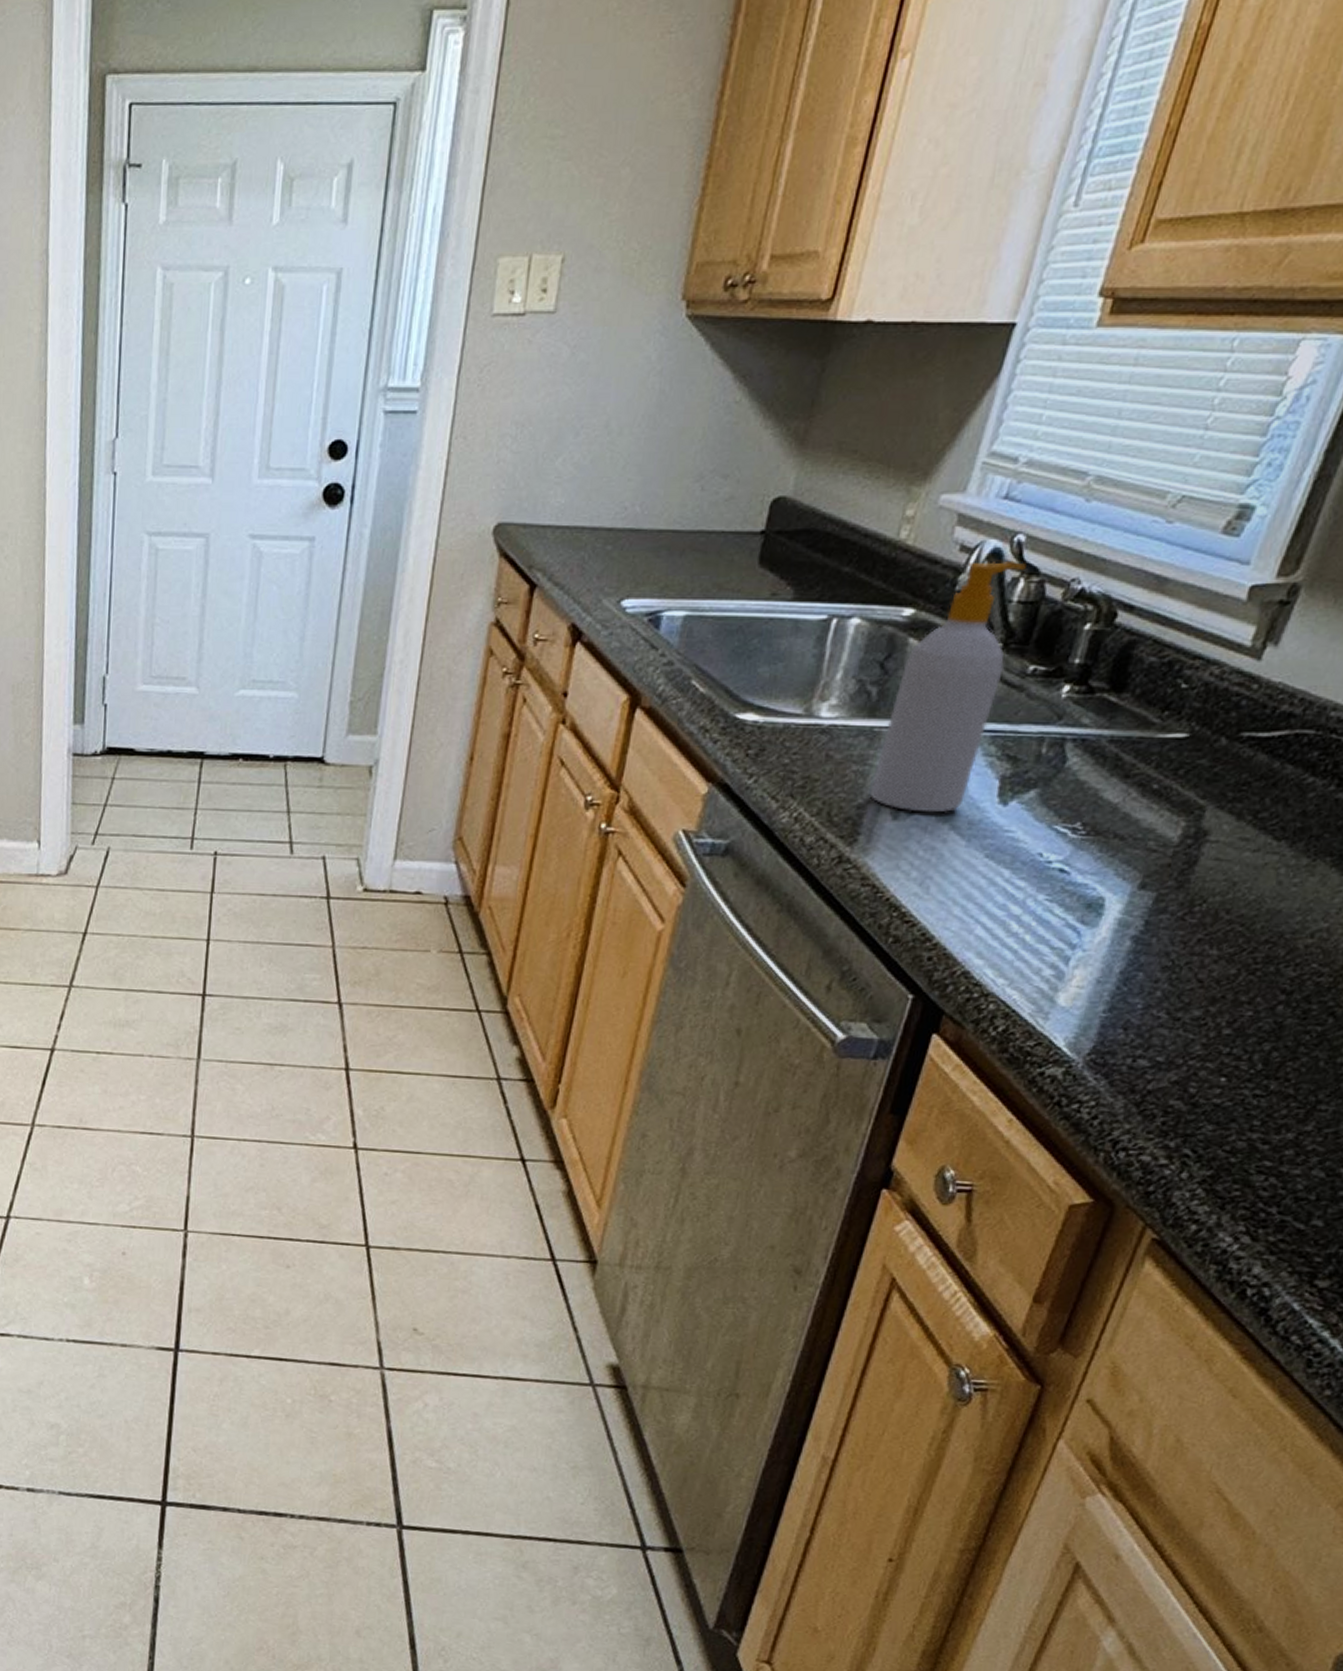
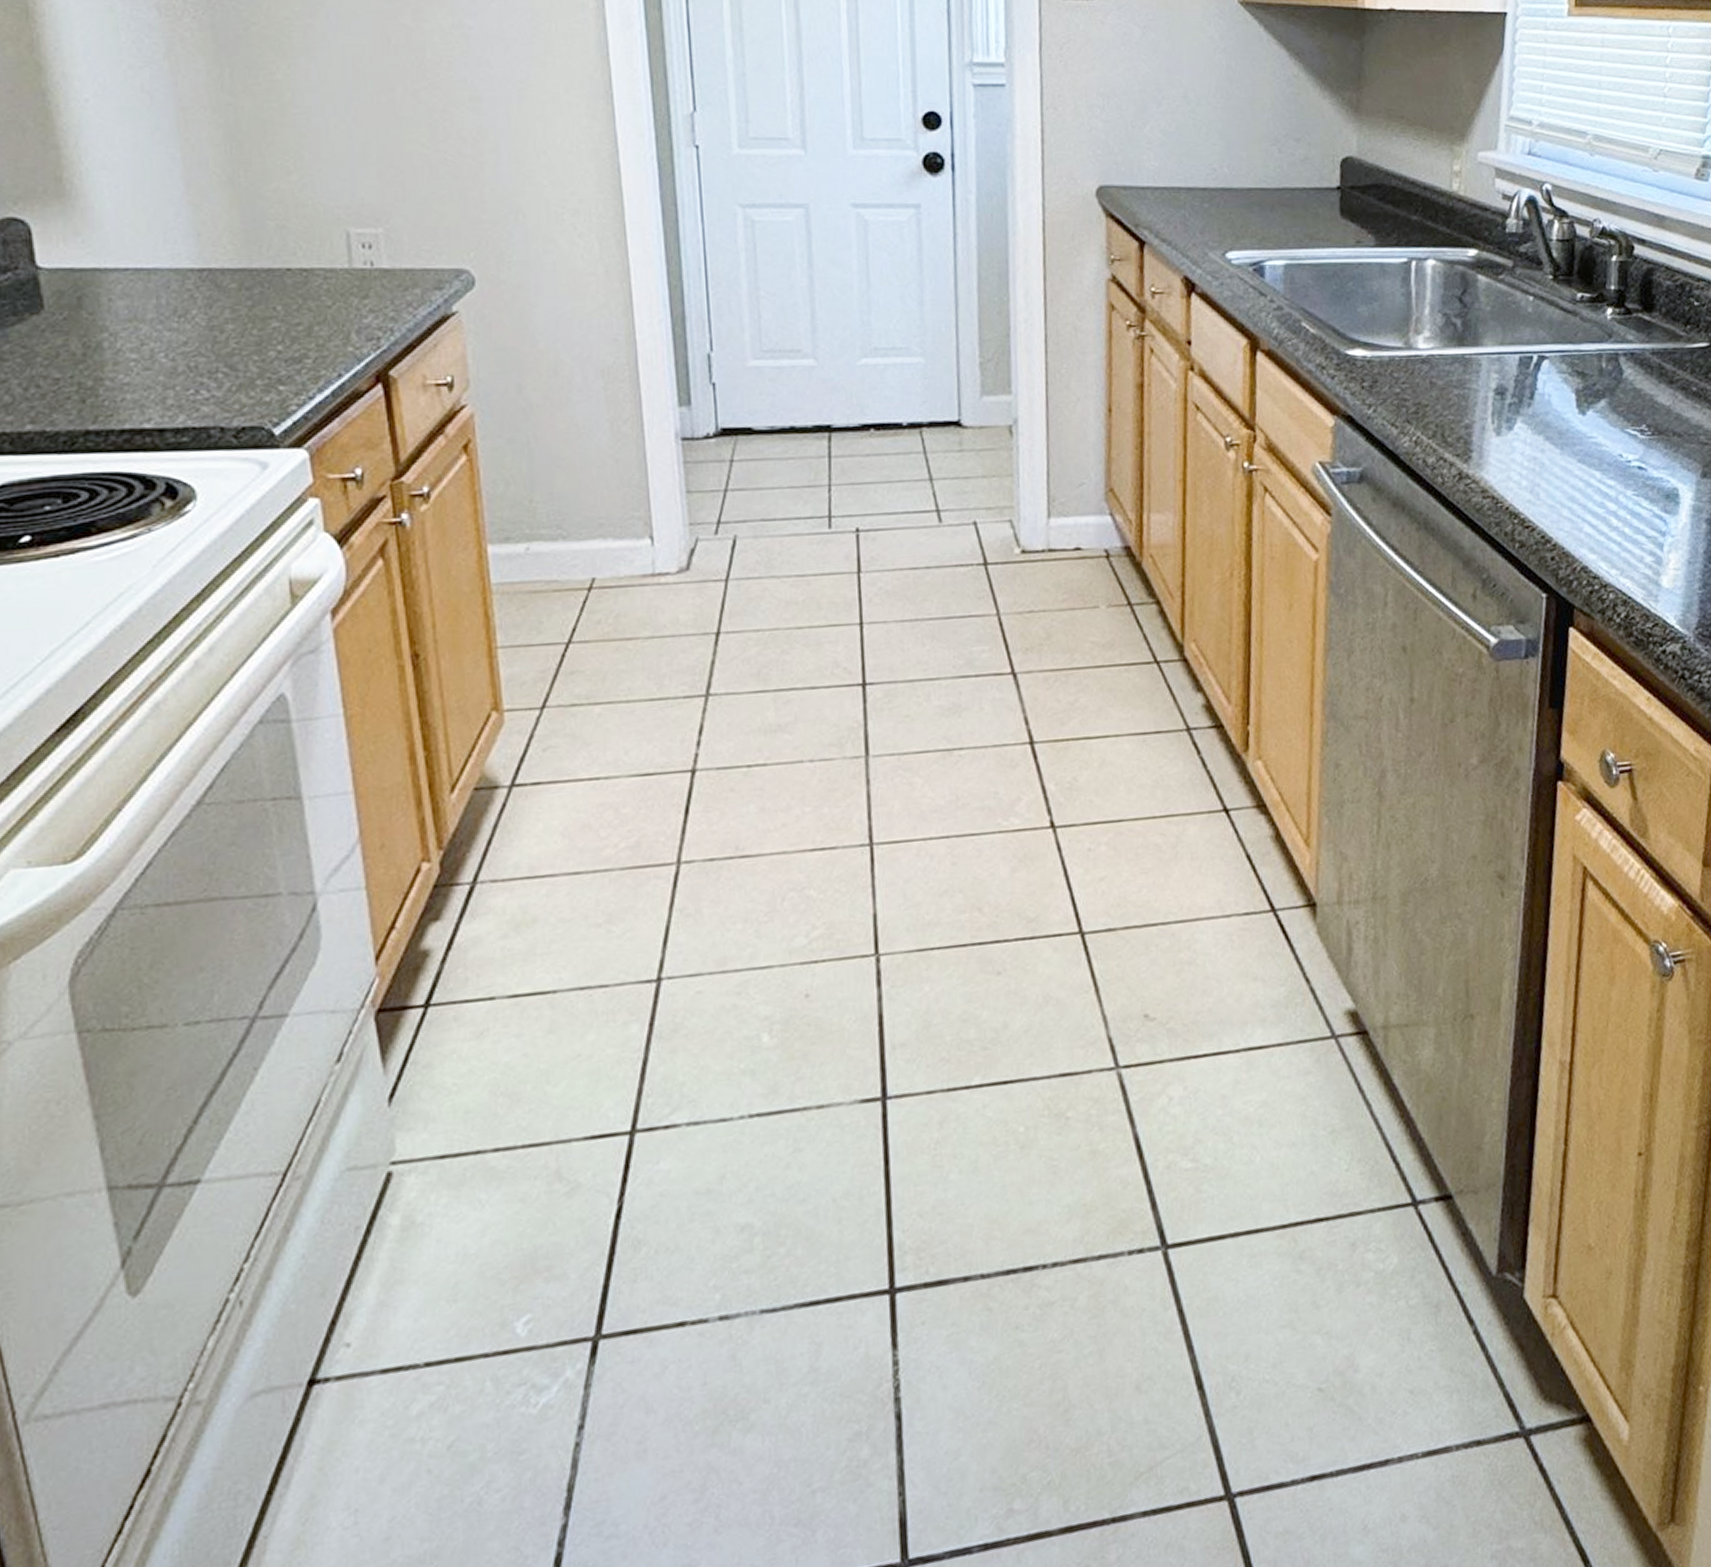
soap bottle: present [869,560,1026,813] -> none [1472,205,1559,428]

